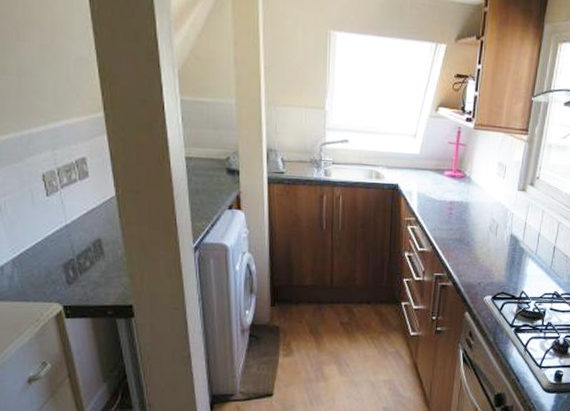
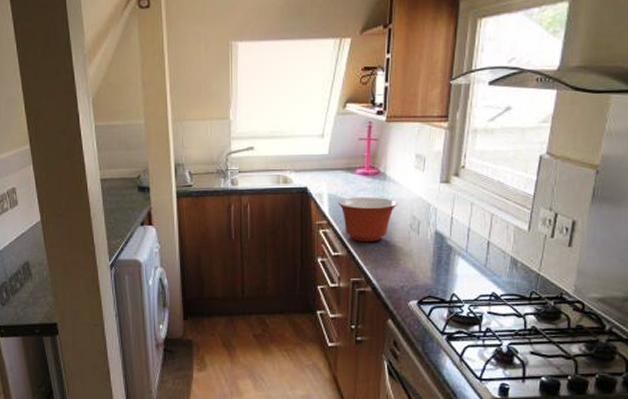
mixing bowl: none [426,197,480,241] -> present [337,196,398,242]

